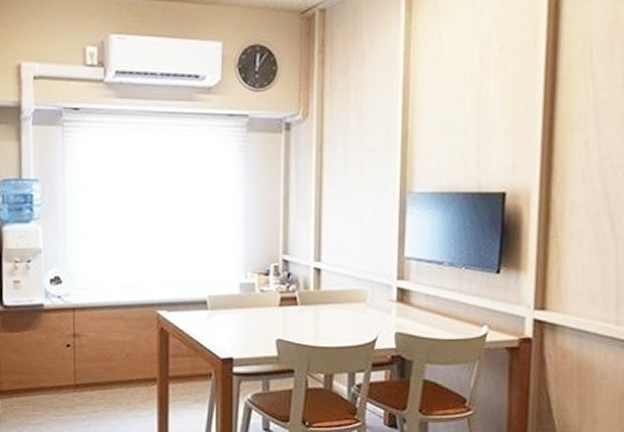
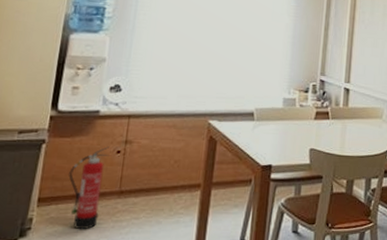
fire extinguisher: none [24,340,60,422] -> present [68,146,109,230]

